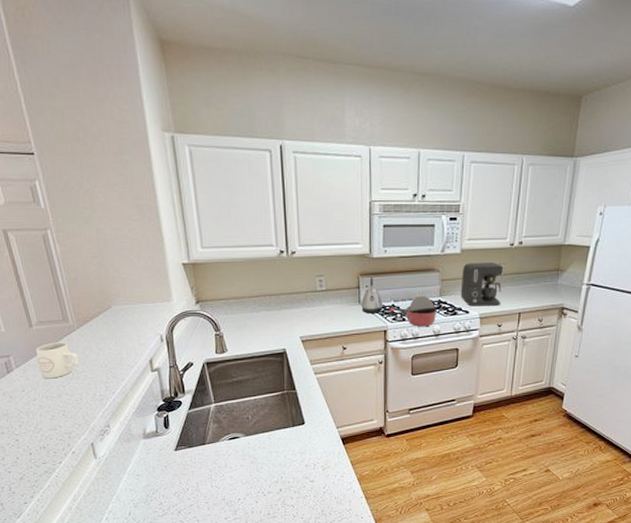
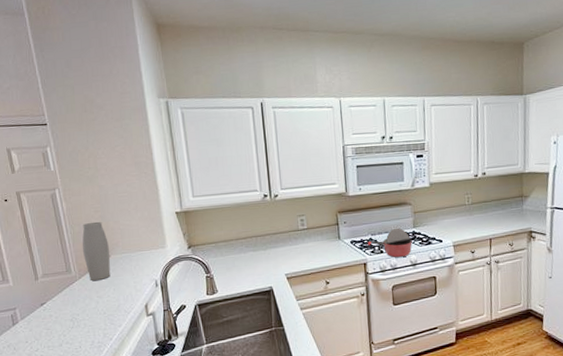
mug: present [35,342,80,379] -> none [40,292,80,329]
vase: none [79,268,112,332] -> present [82,221,111,282]
kettle: present [361,277,384,314] -> none [340,214,362,248]
coffee maker: present [460,262,503,306] -> none [432,193,472,236]

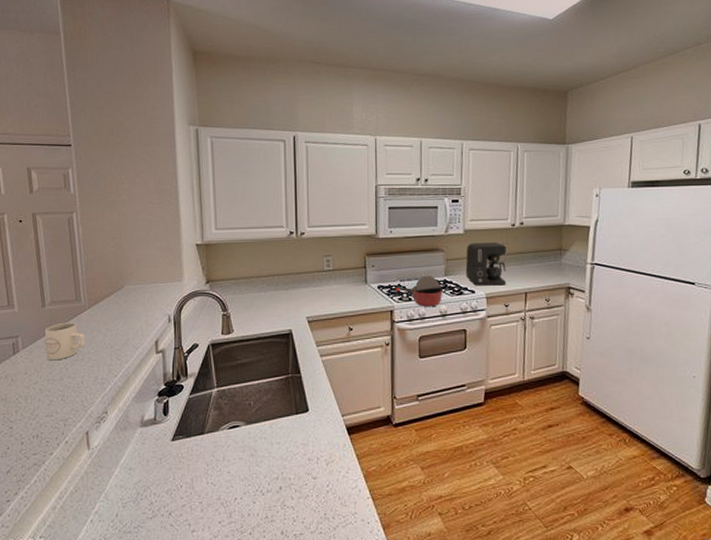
mug: none [40,292,80,329] -> present [44,322,86,361]
vase: present [82,221,111,282] -> none [94,249,124,312]
coffee maker: none [432,193,472,236] -> present [465,242,507,286]

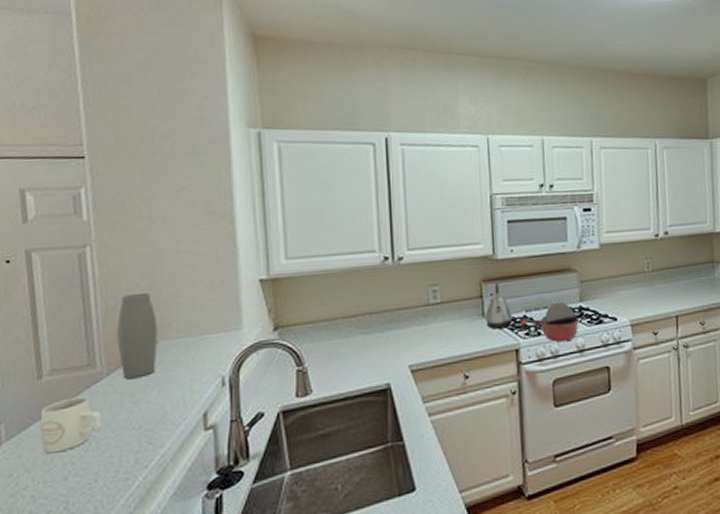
vase: none [94,249,124,312] -> present [116,292,159,380]
kettle: none [367,257,390,294] -> present [485,283,513,329]
coffee maker: present [465,242,507,286] -> none [603,257,654,312]

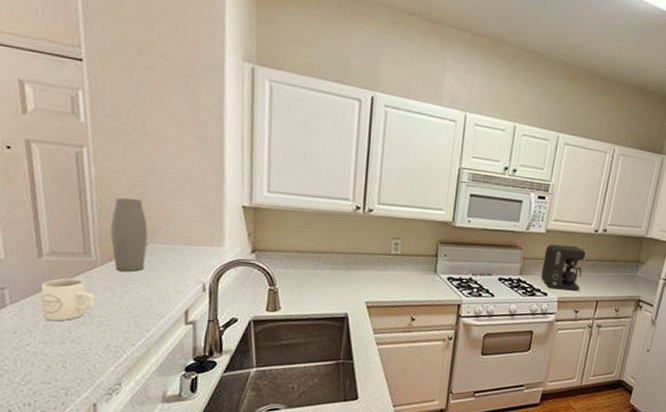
kettle: present [485,283,513,329] -> none [436,247,461,286]
saucepan: present [521,301,579,342] -> none [466,271,515,305]
coffee maker: none [603,257,654,312] -> present [540,244,586,291]

